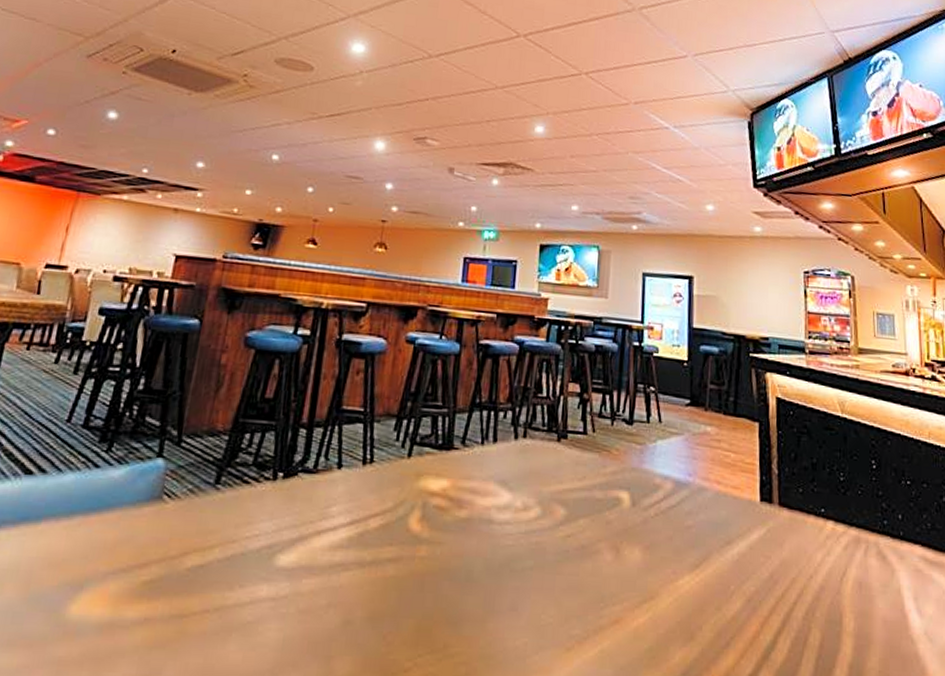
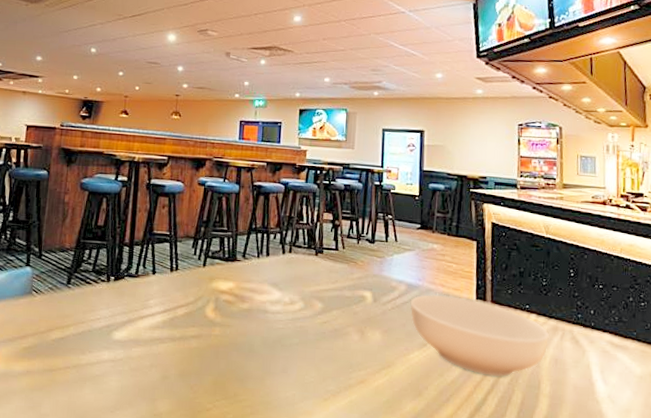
bowl: none [678,494,850,610] -> present [410,294,549,377]

